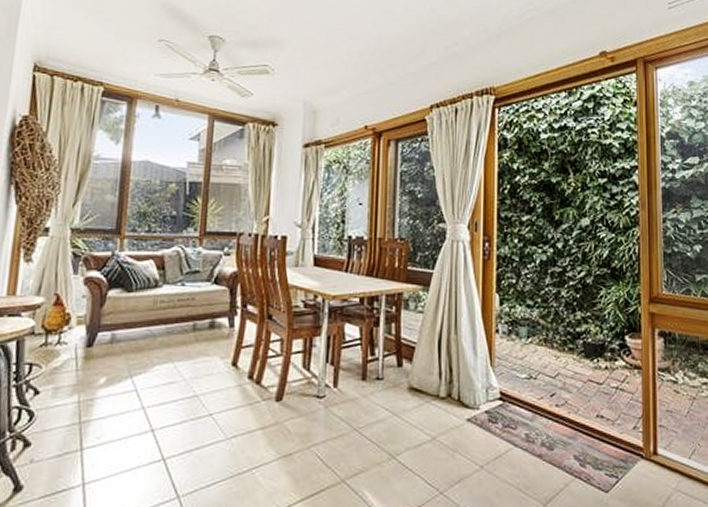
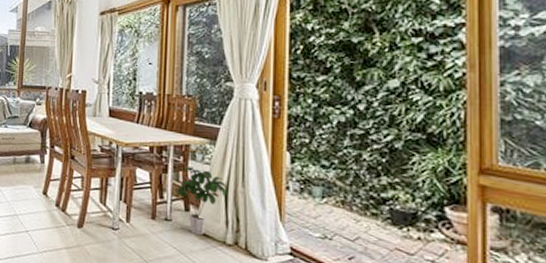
potted plant: none [387,317,440,391] -> present [175,167,227,235]

